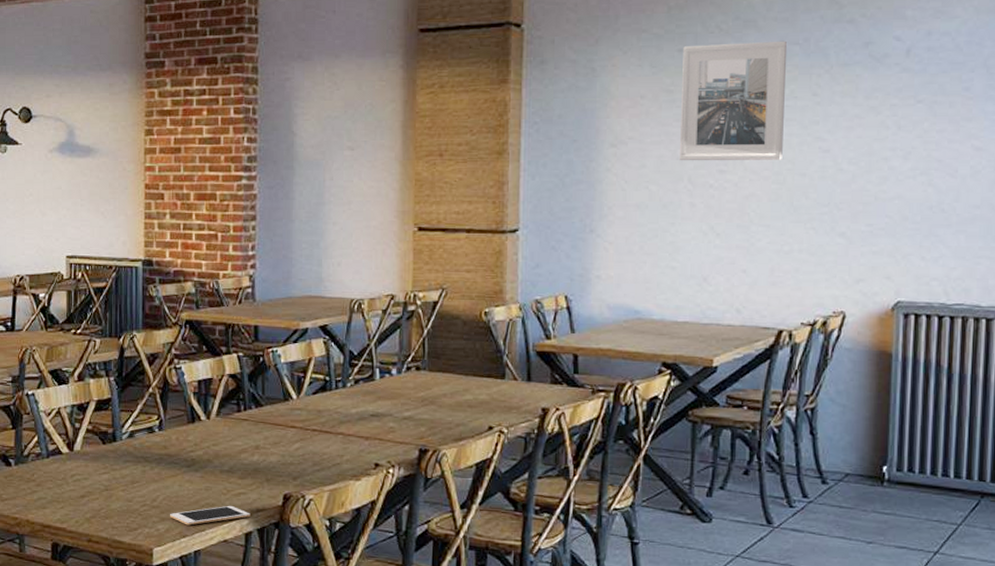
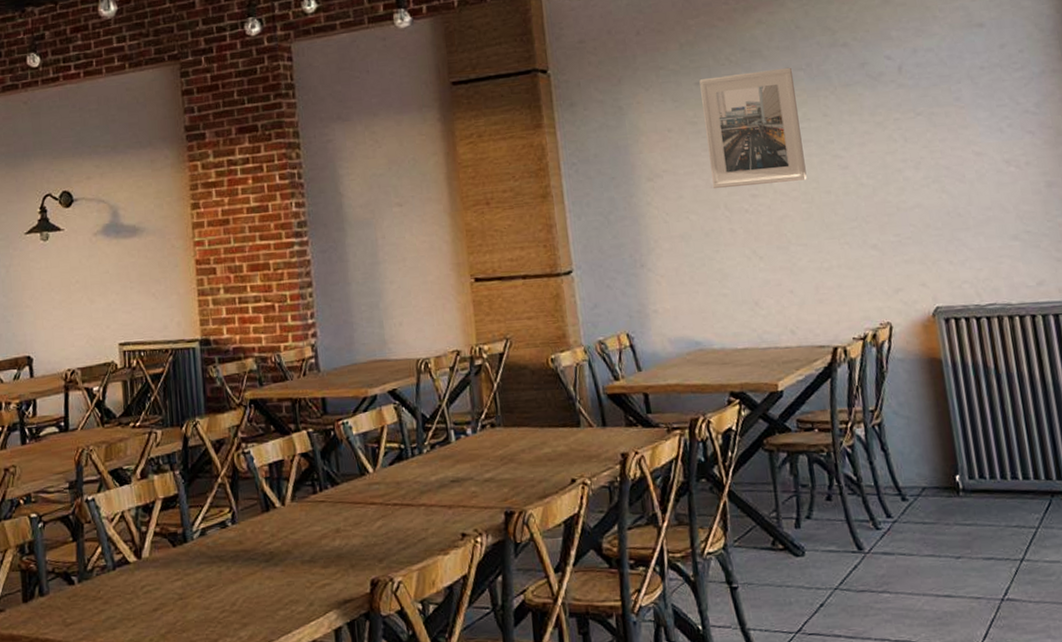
cell phone: present [170,505,250,526] -> none [252,599,338,629]

